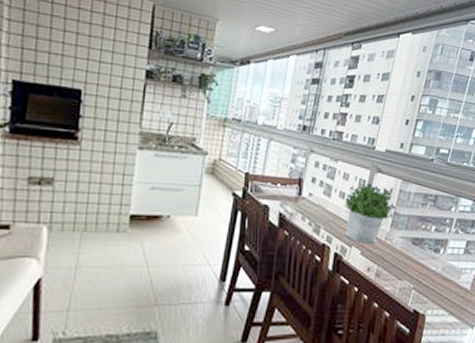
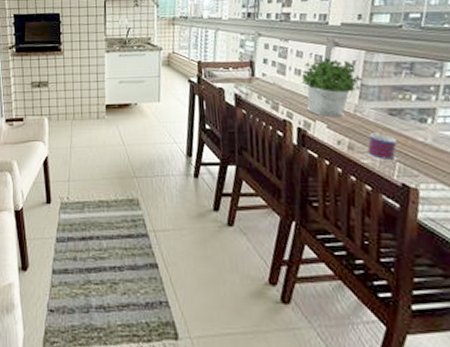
mug: none [391,261,415,287] -> present [367,133,397,159]

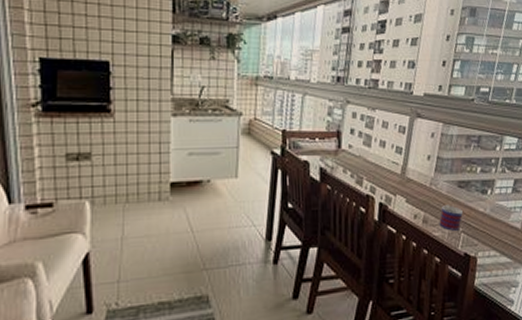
potted plant: present [301,58,362,118] -> none [385,130,439,192]

